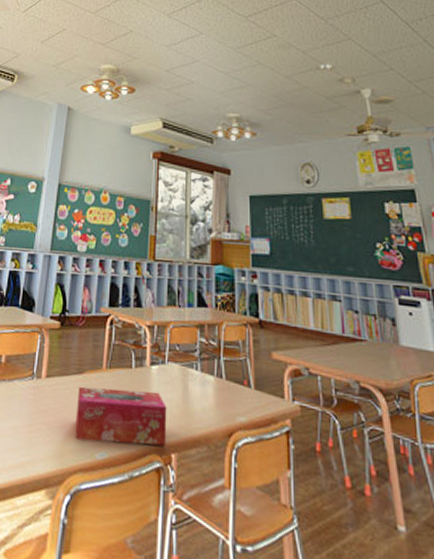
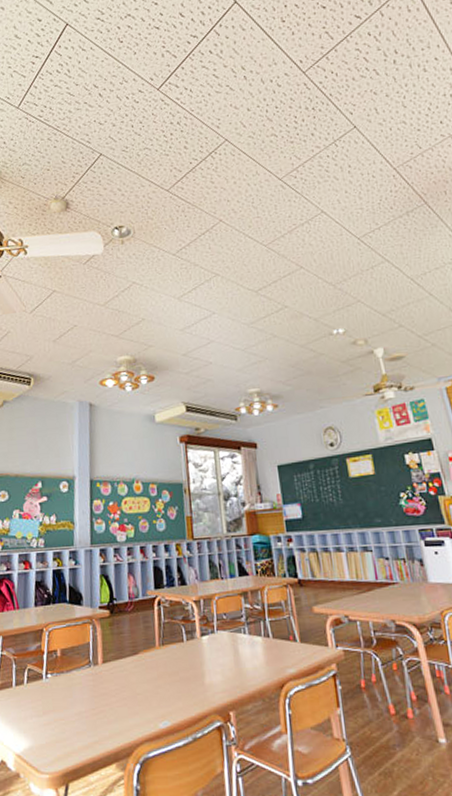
tissue box: present [75,386,167,446] -> none [135,659,224,714]

